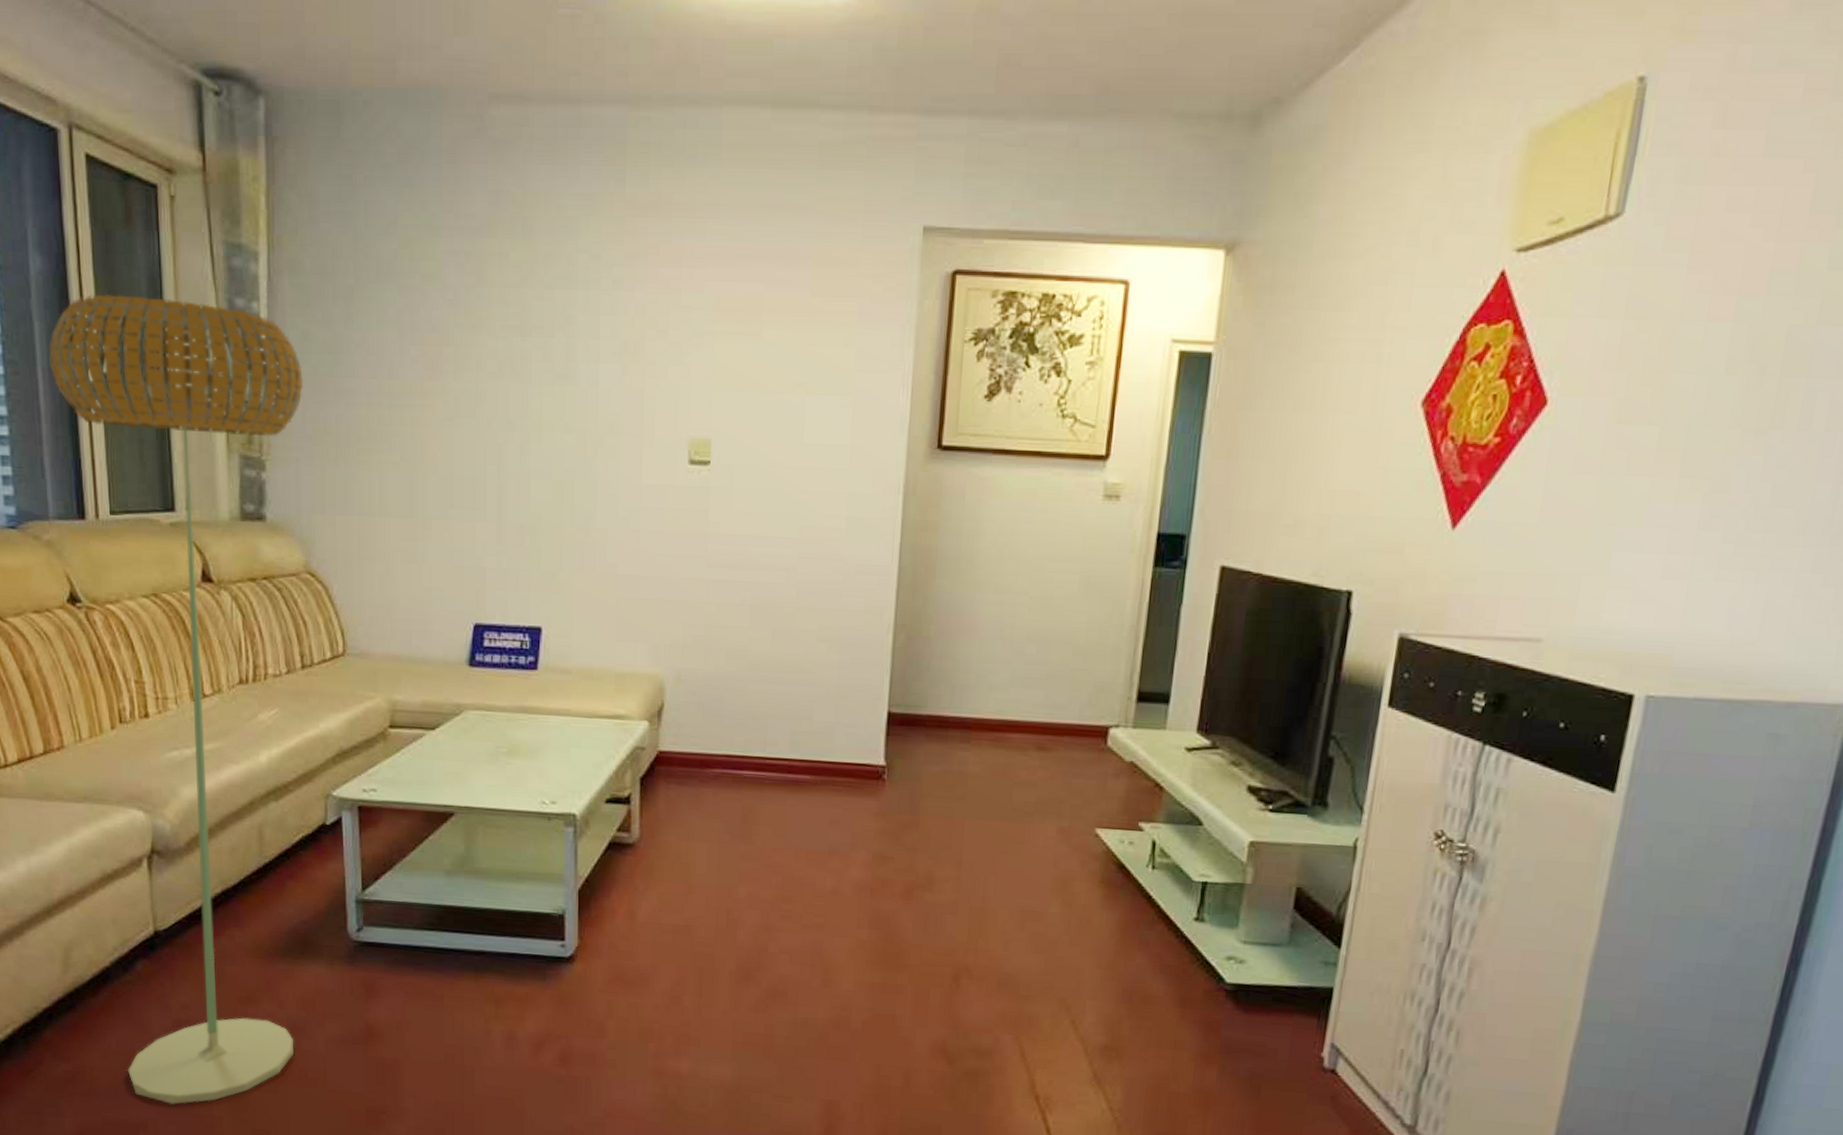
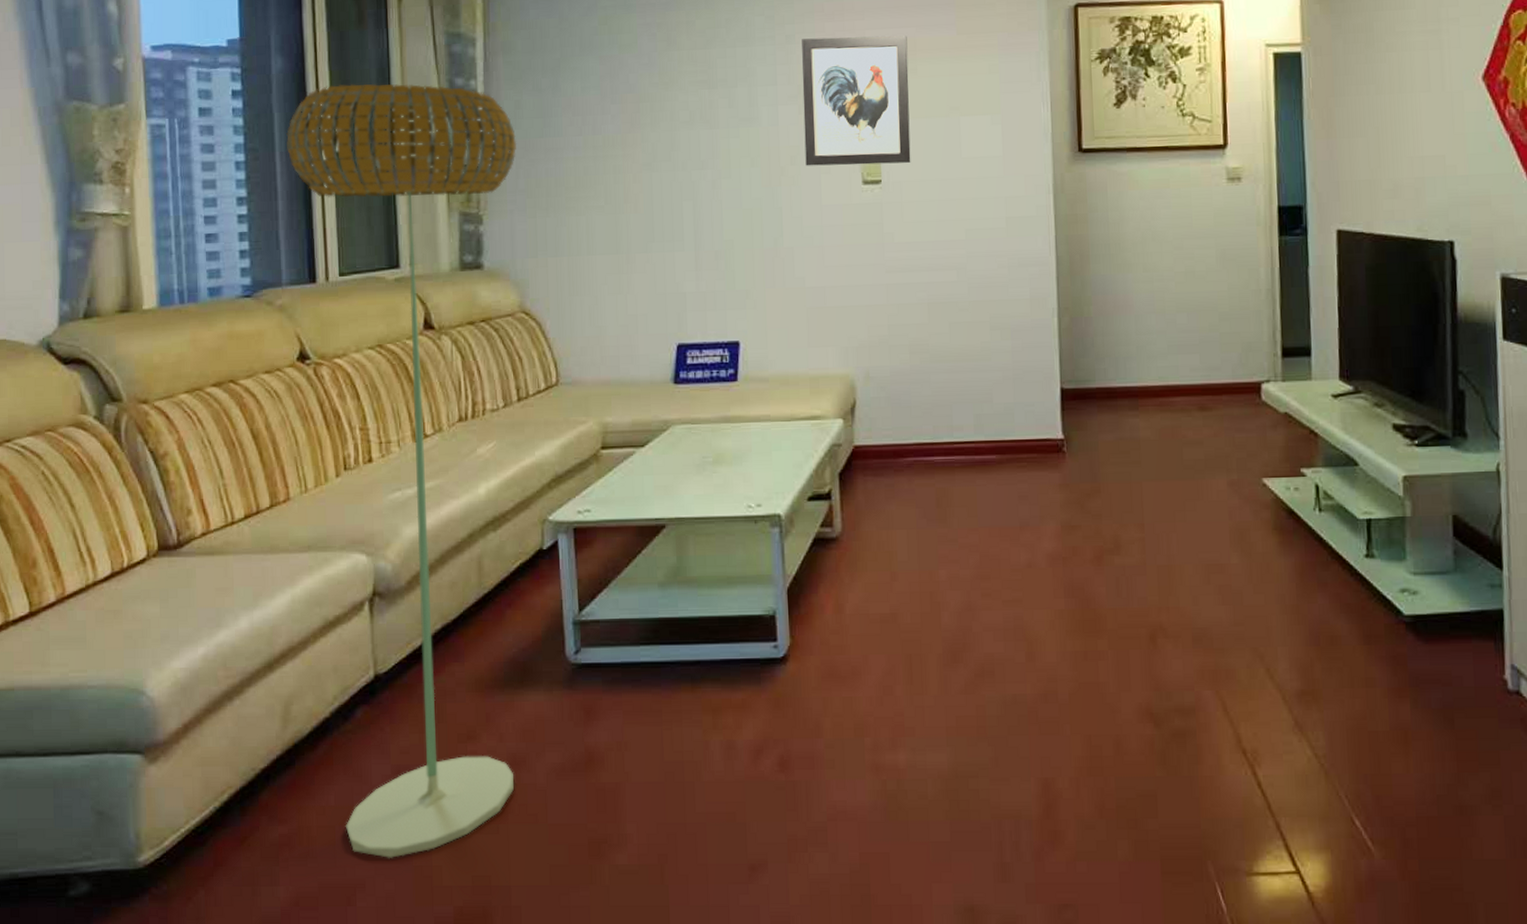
wall art: none [626,286,753,444] -> present [802,35,911,166]

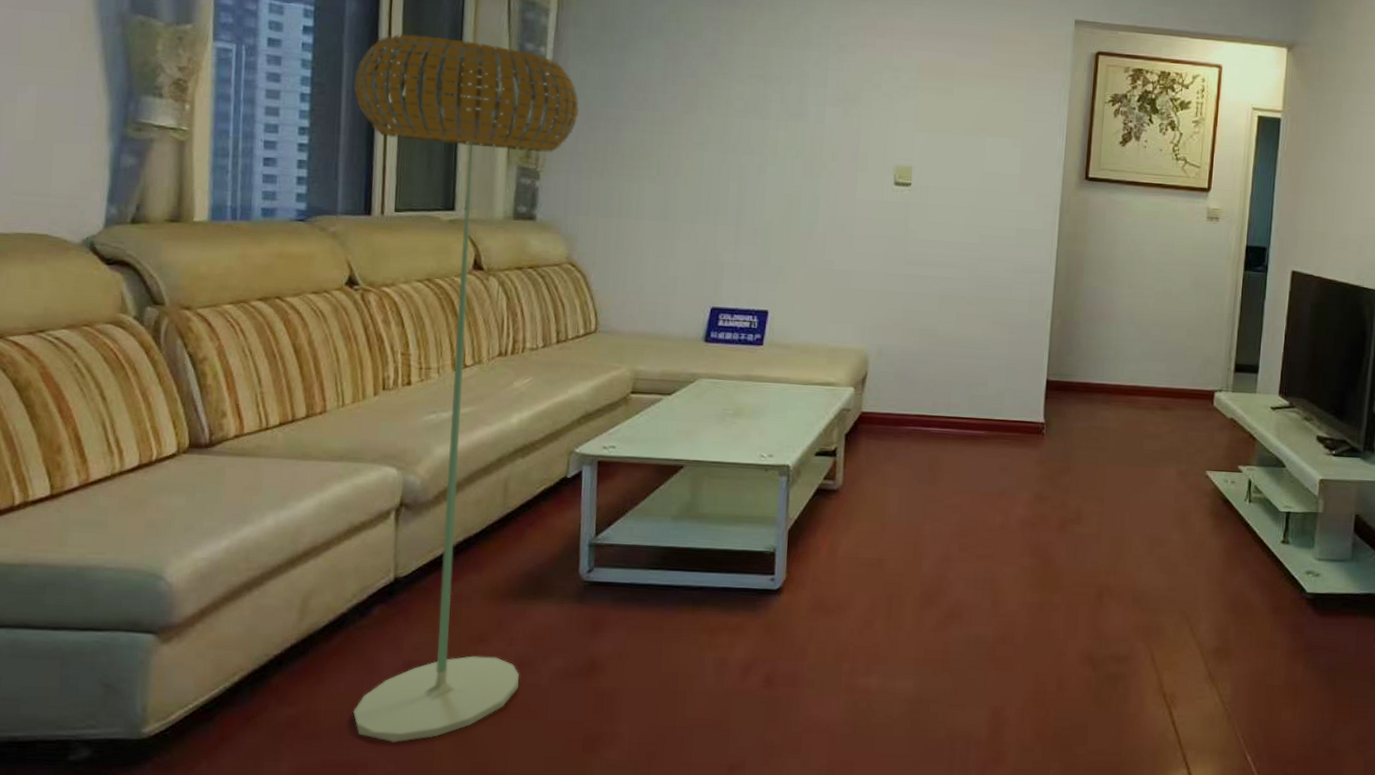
wall art: present [802,35,911,166] -> none [845,50,948,171]

